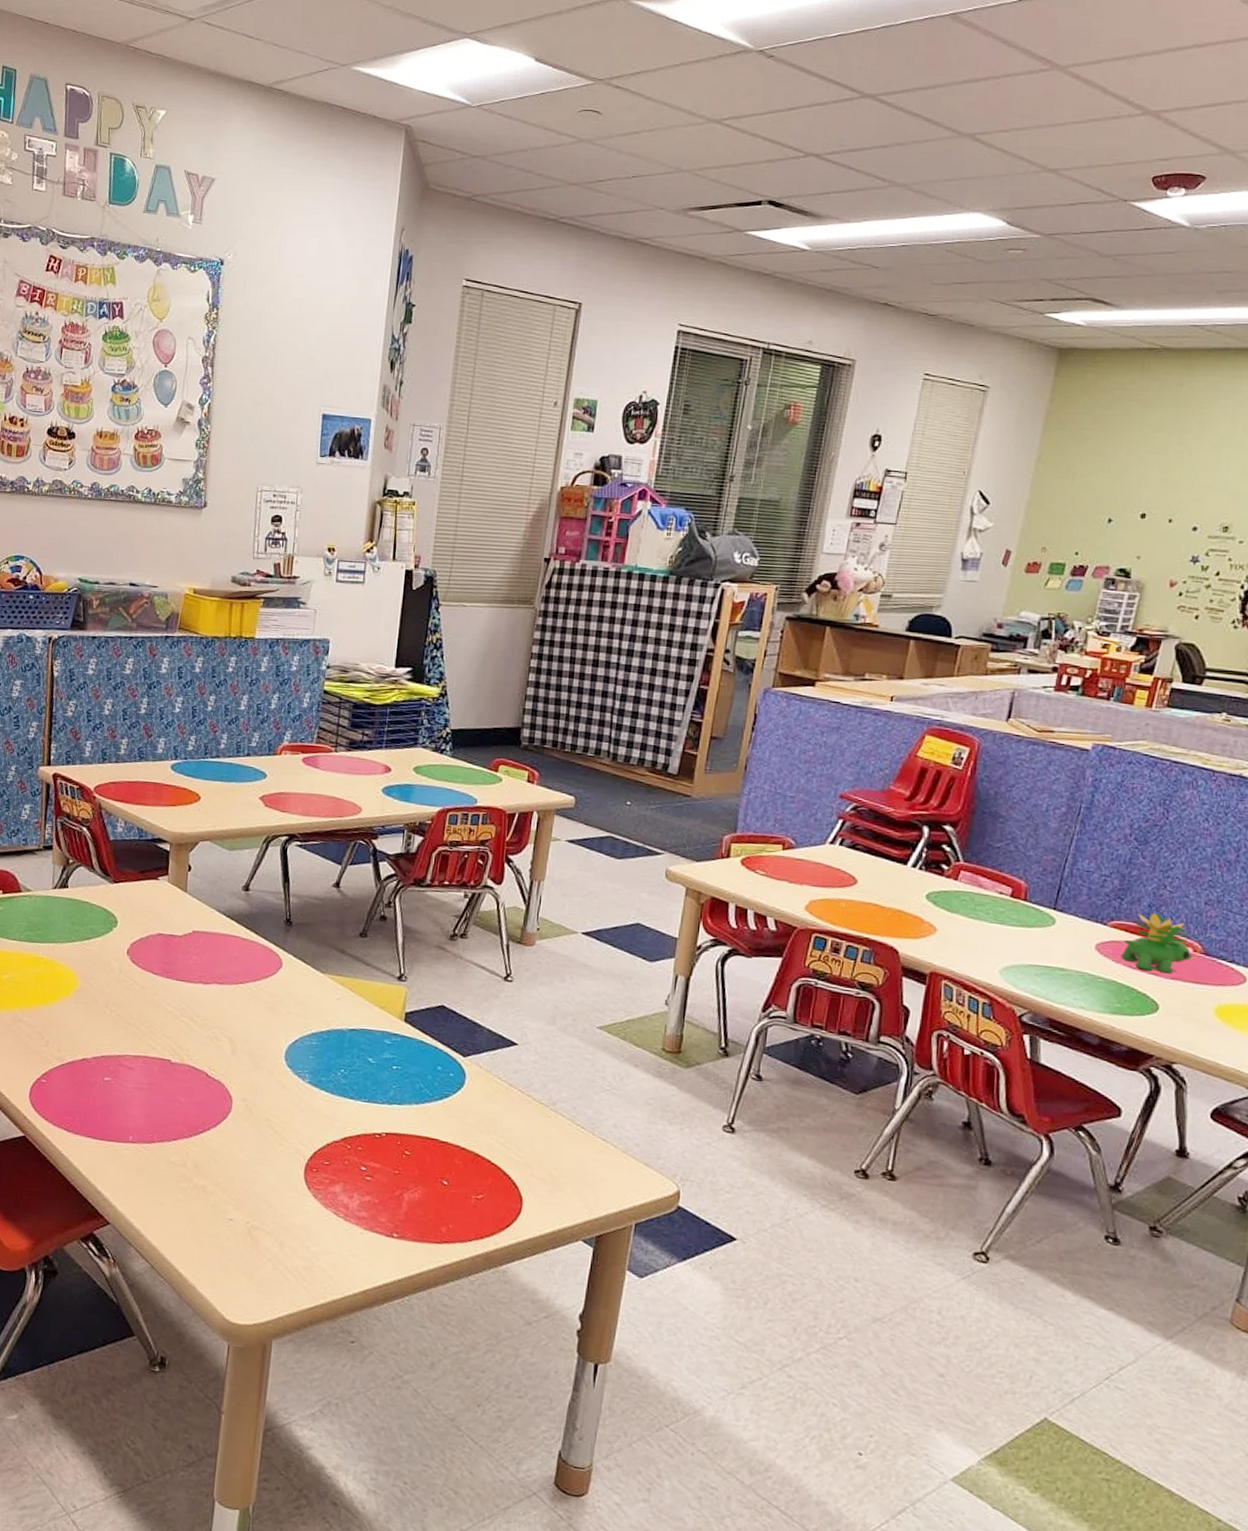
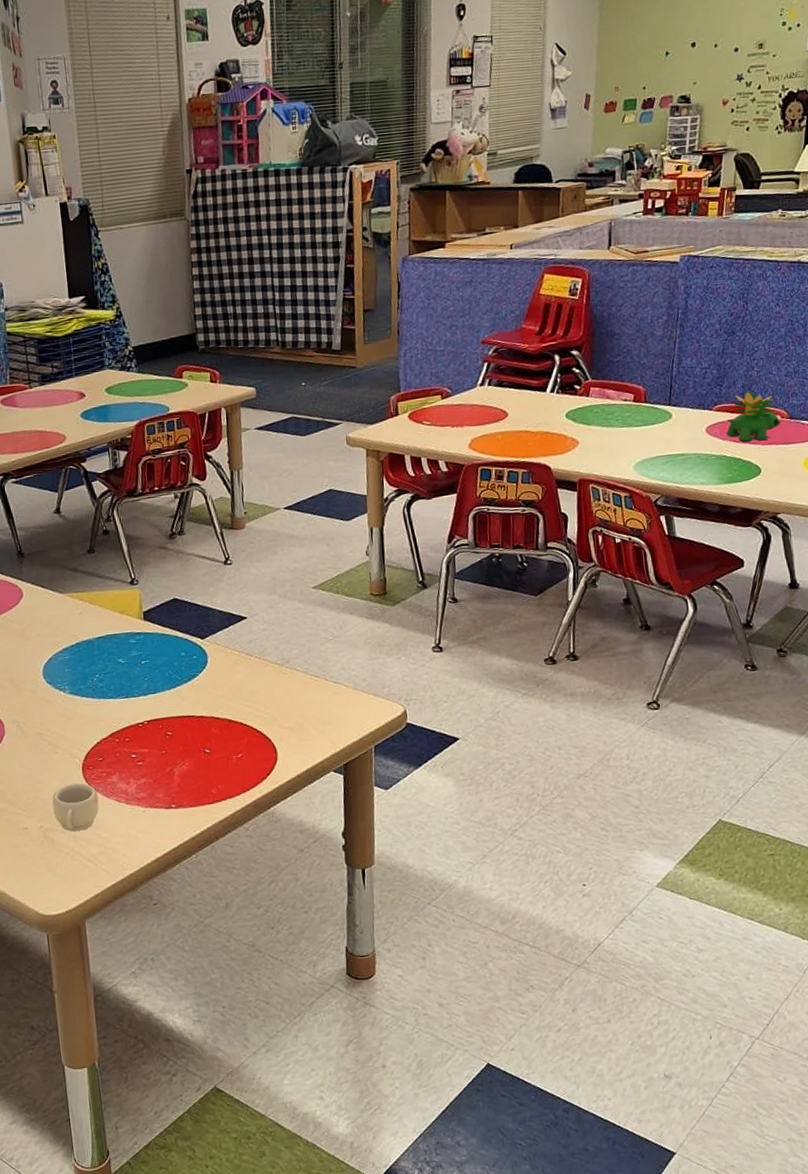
cup: none [264,1182,316,1238] -> present [52,783,99,832]

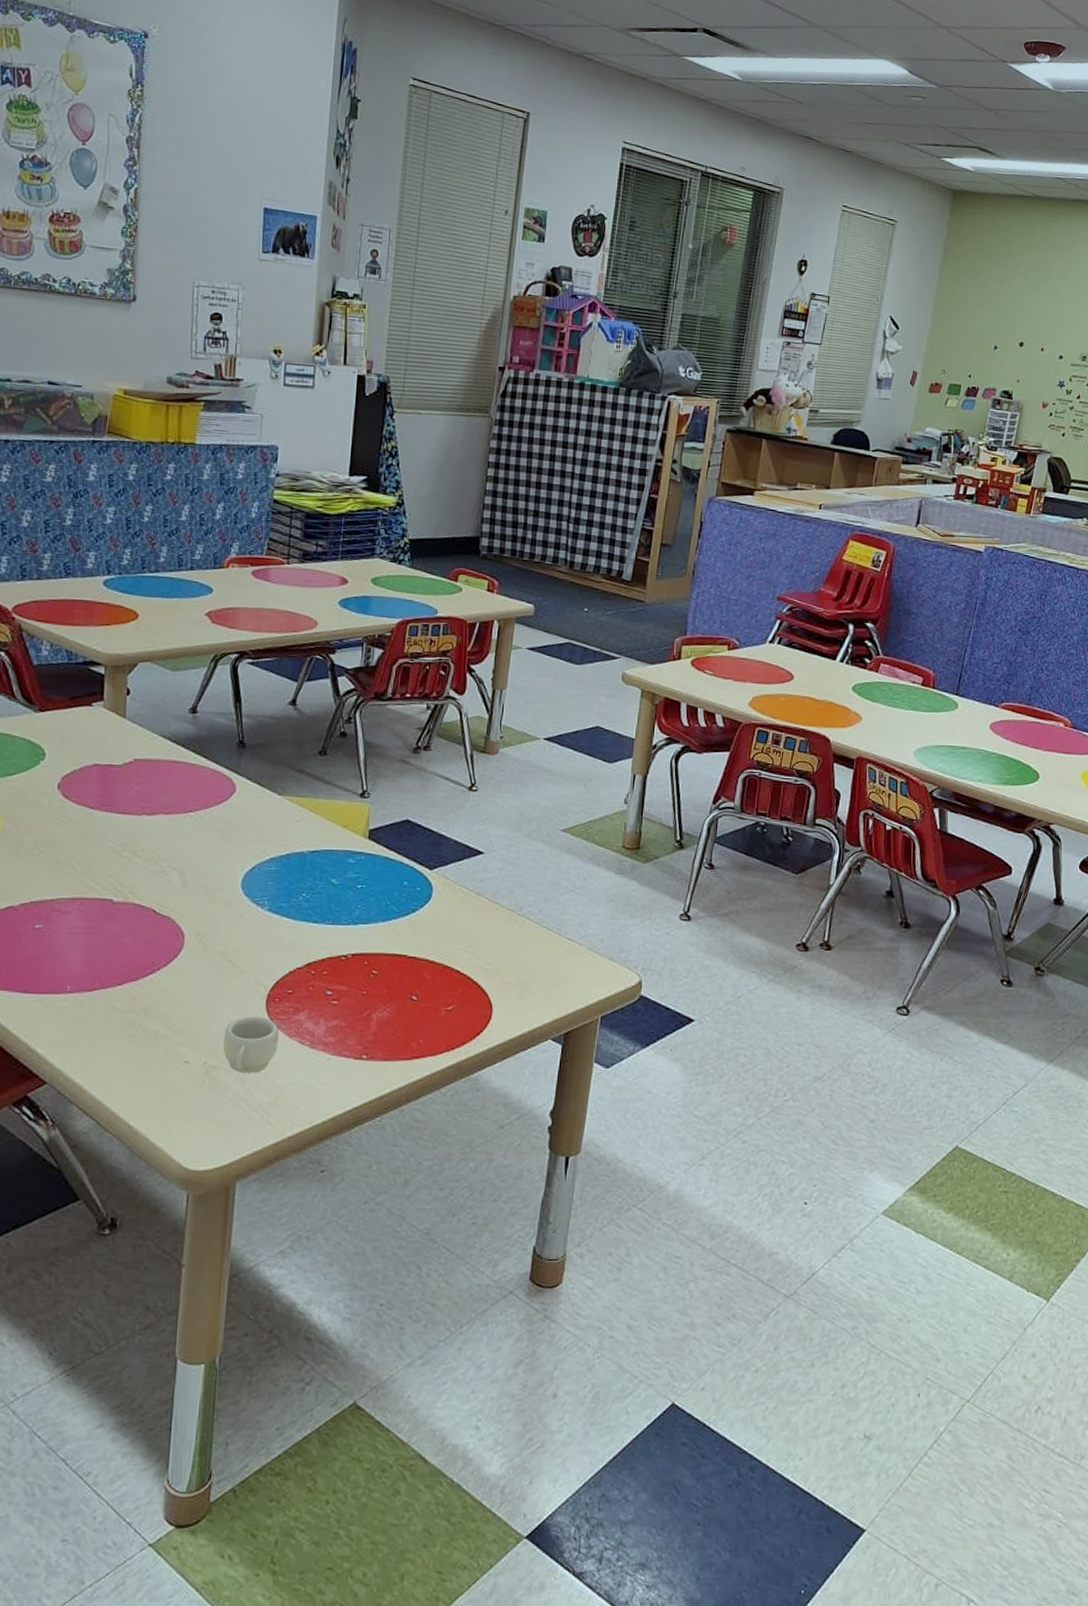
toy dinosaur: present [726,391,782,443] -> none [1010,694,1064,747]

